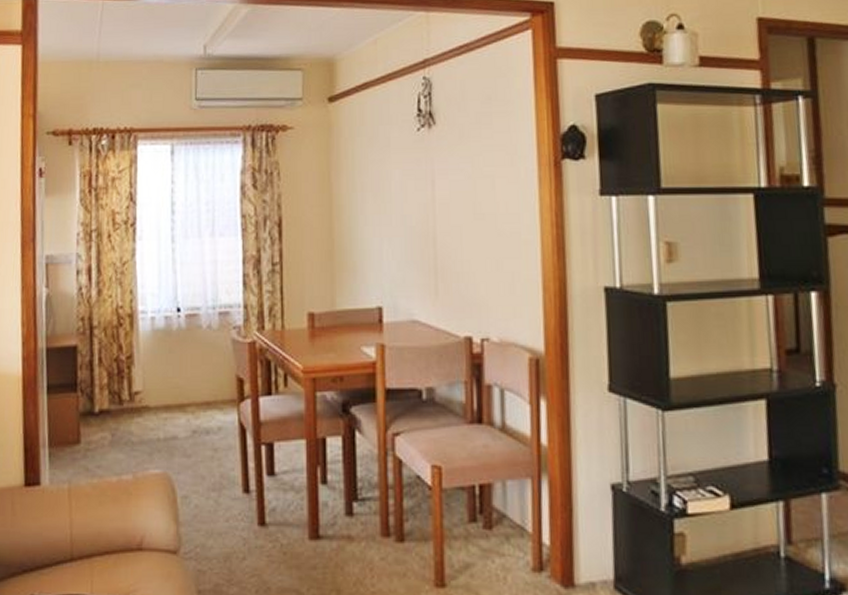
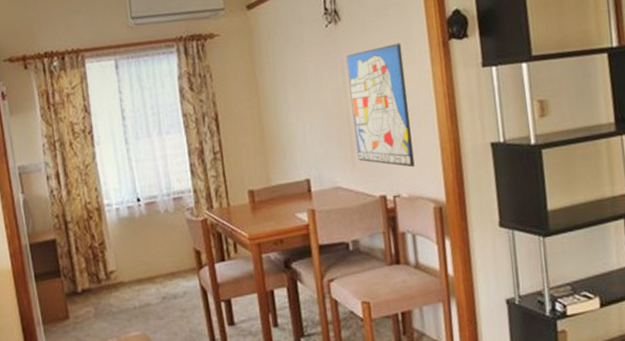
wall art: none [438,157,510,307] -> present [346,43,415,168]

